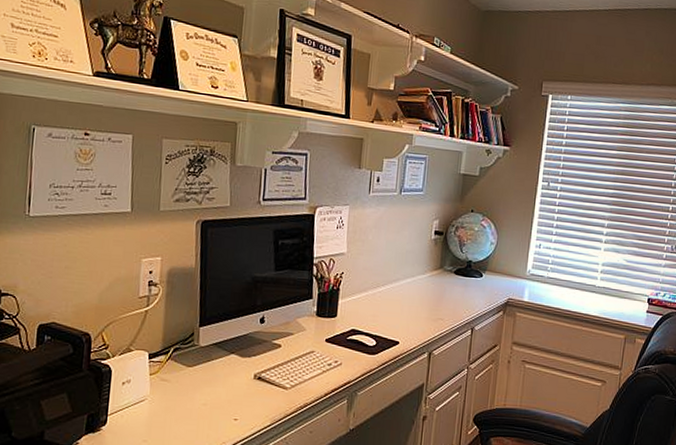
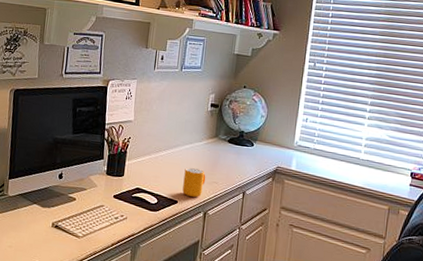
mug: none [404,304,431,336] -> present [182,167,206,197]

